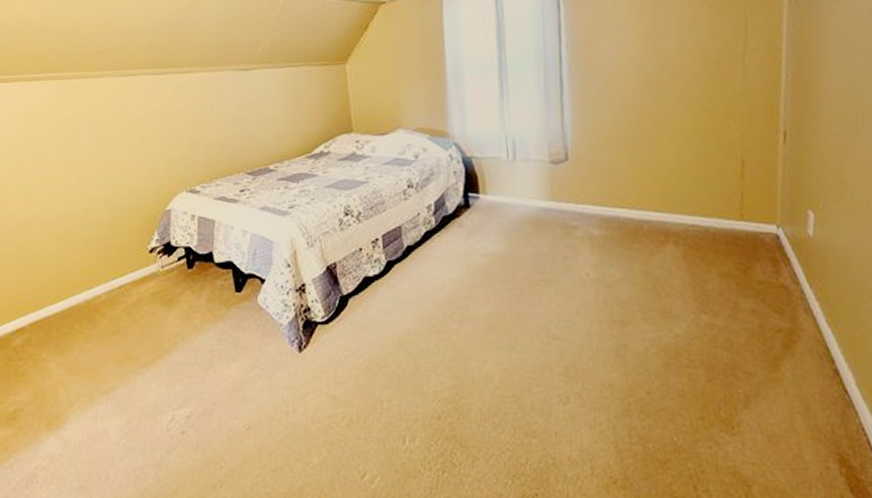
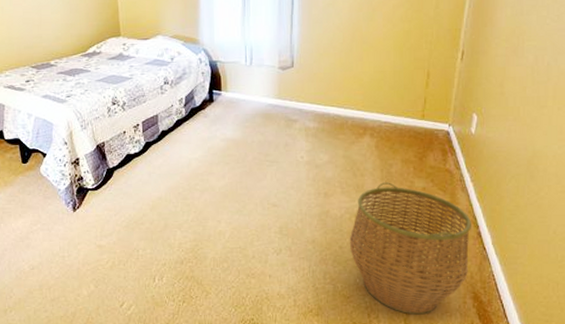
basket: none [658,304,828,486] -> present [349,182,472,315]

